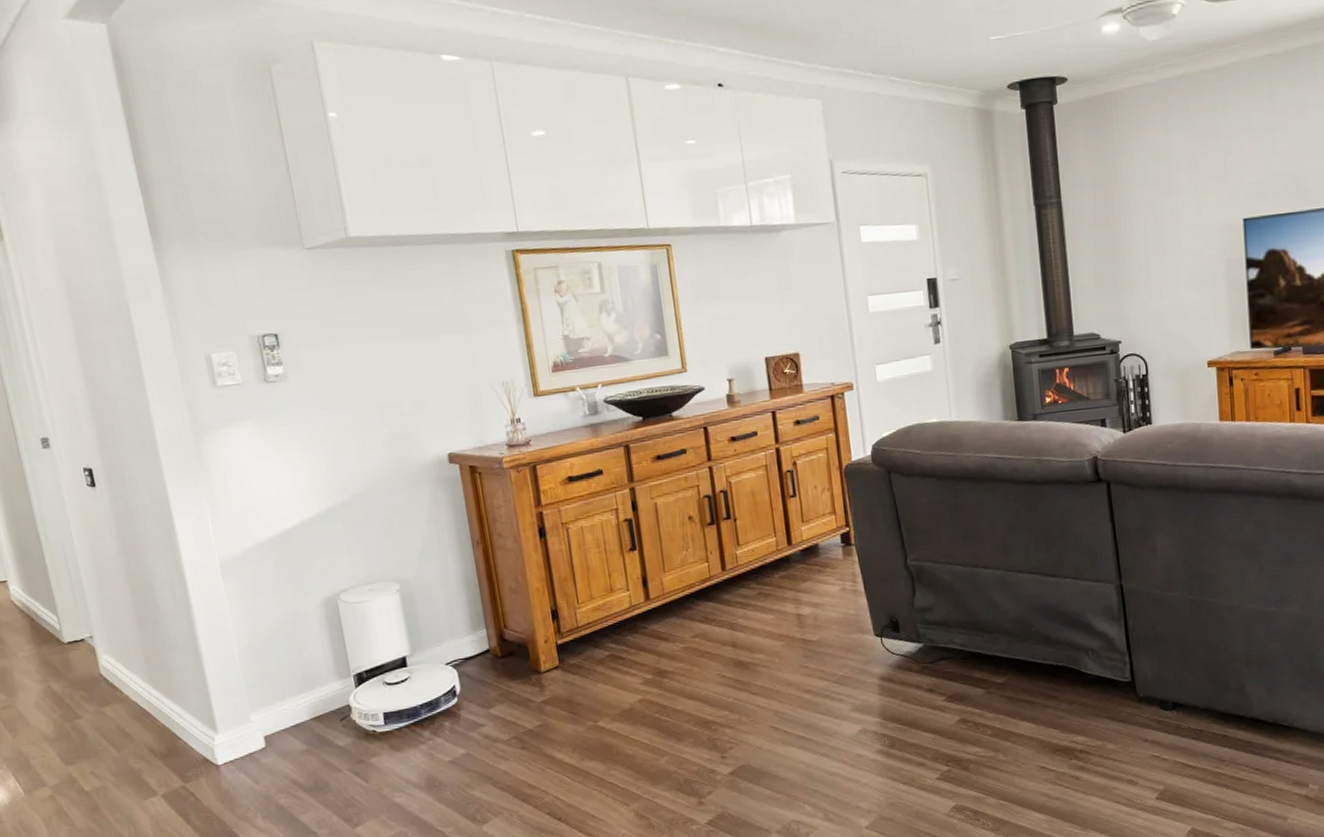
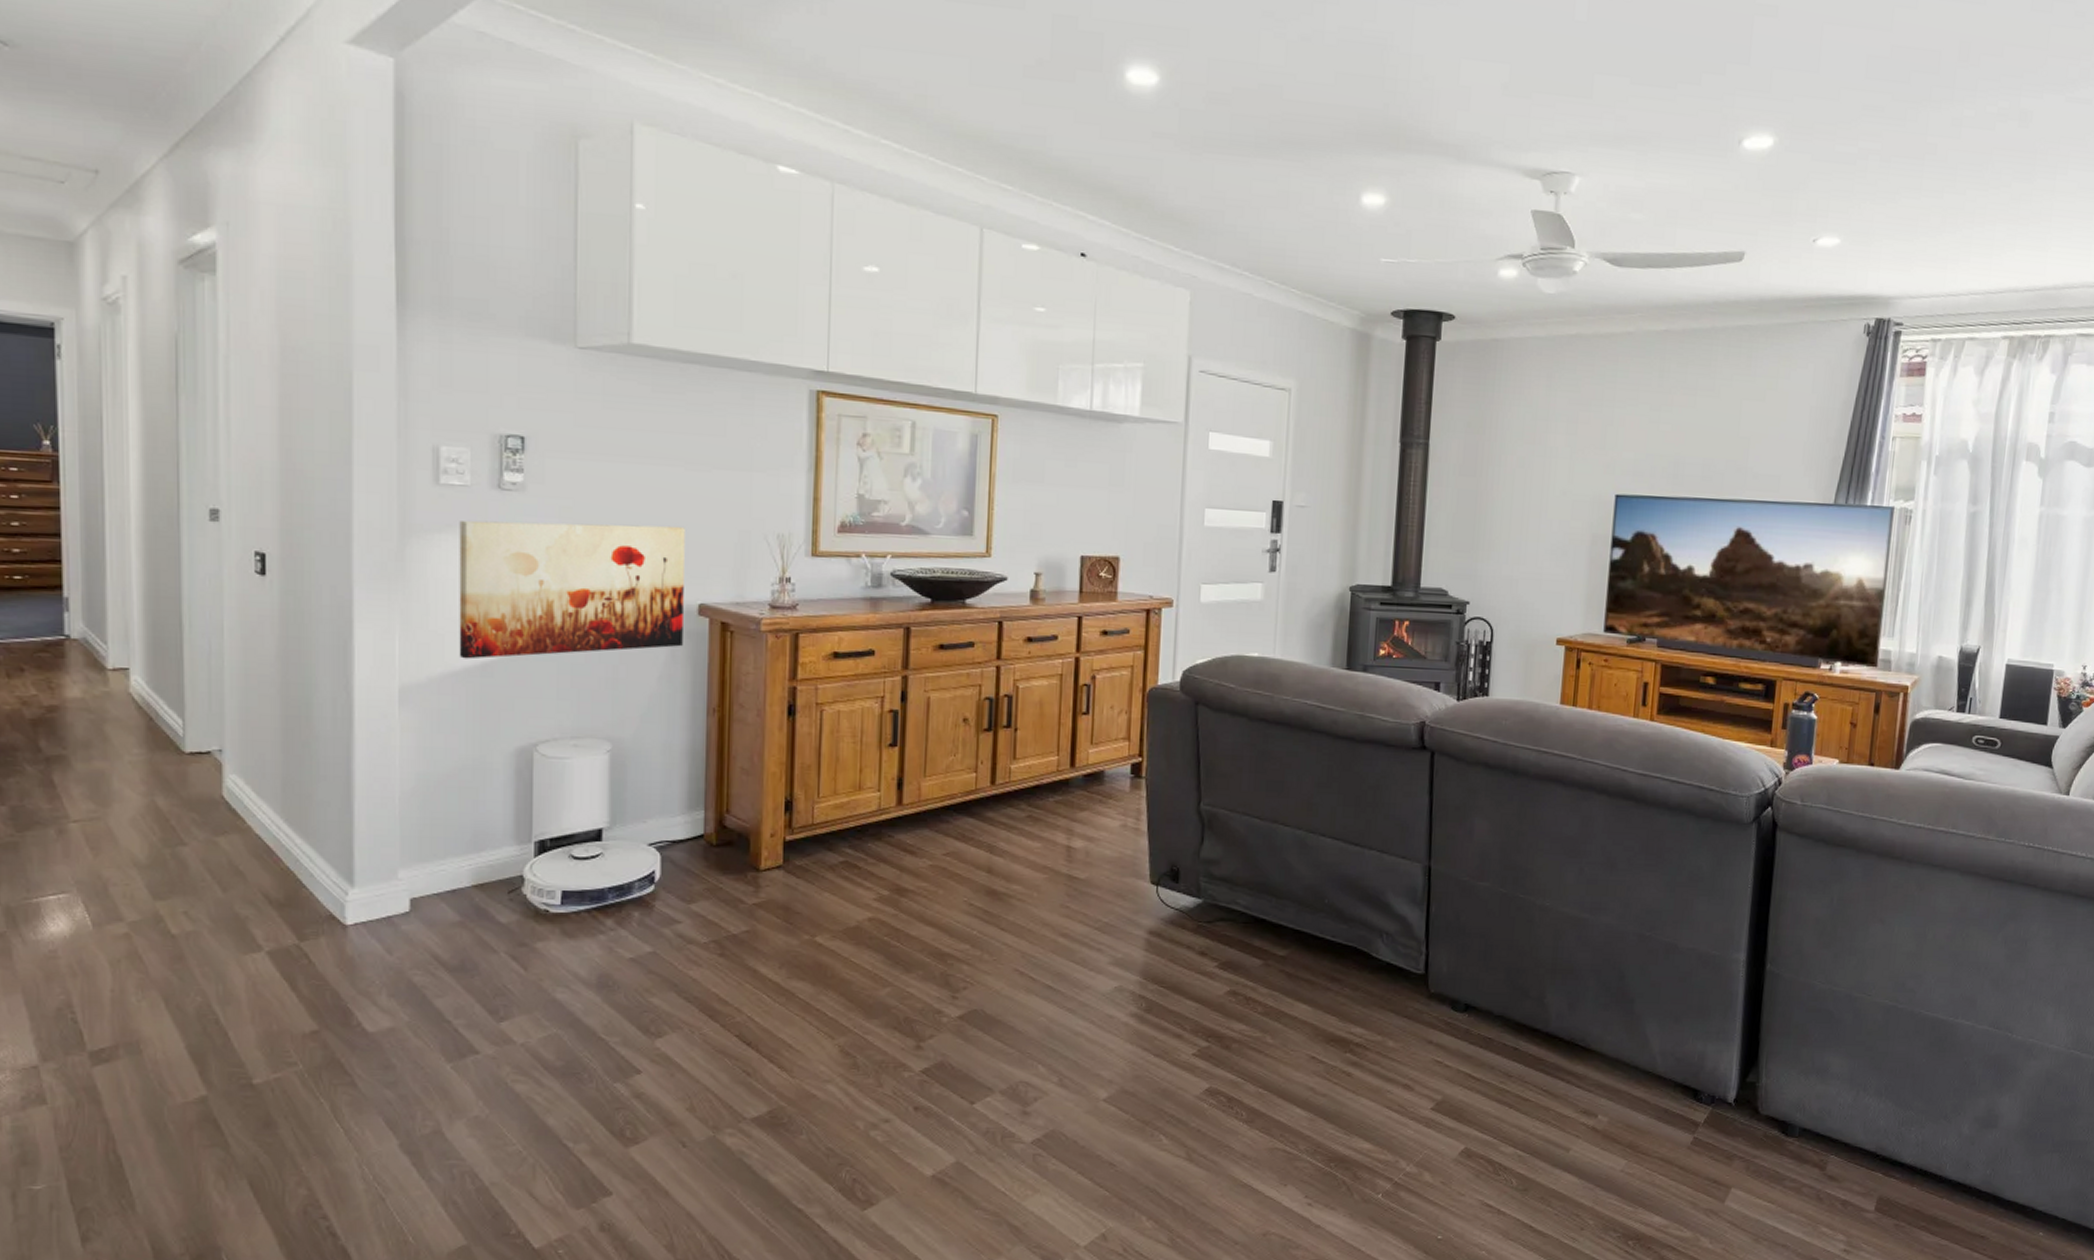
wall art: none [239,389,442,531] -> present [459,520,685,659]

